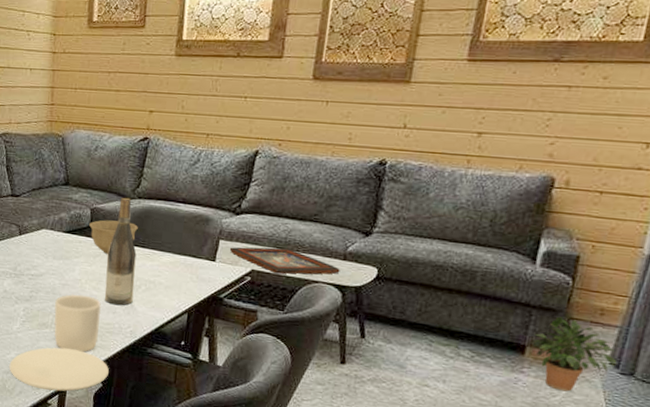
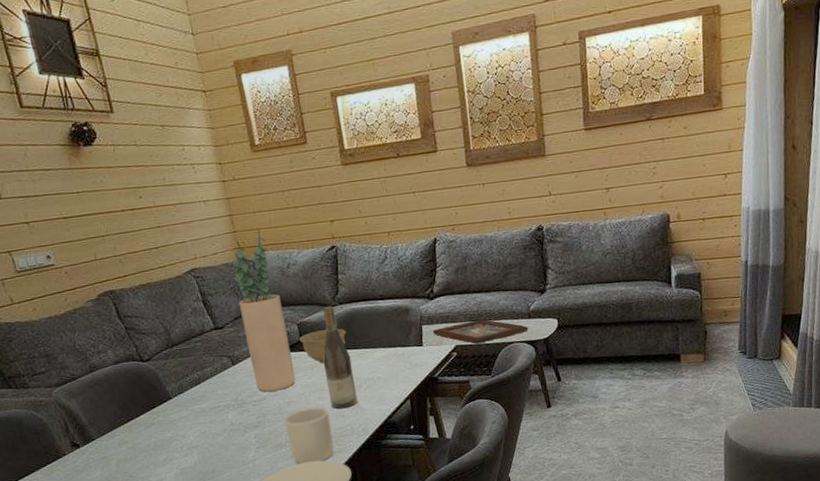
vase: none [37,106,81,271] -> present [232,229,296,392]
potted plant: present [529,316,617,392] -> none [682,324,744,384]

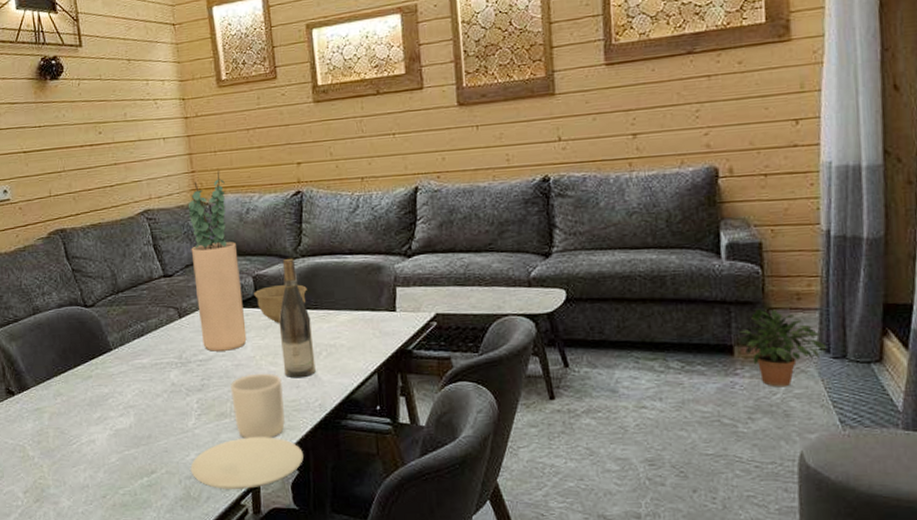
decorative tray: present [432,319,529,344] -> none [408,284,528,314]
potted plant: none [682,324,744,384] -> present [735,308,827,388]

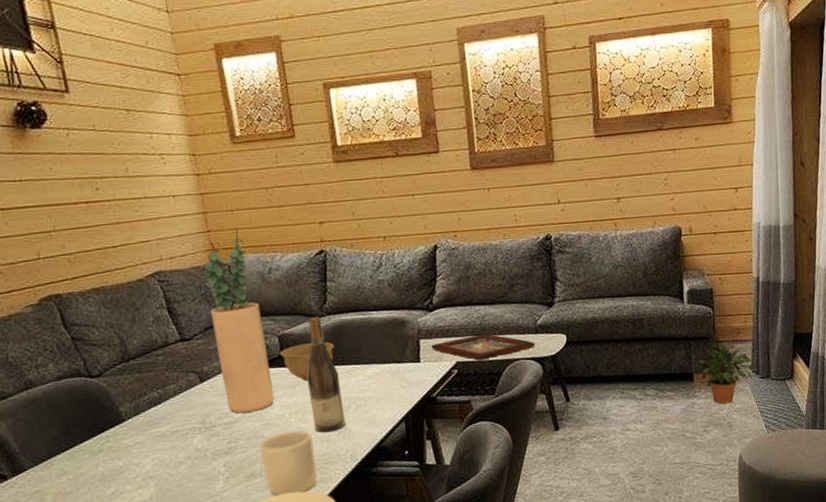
decorative tray: none [408,284,528,314] -> present [431,333,535,361]

